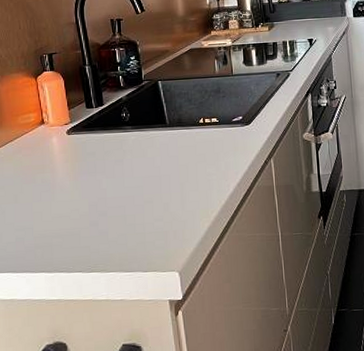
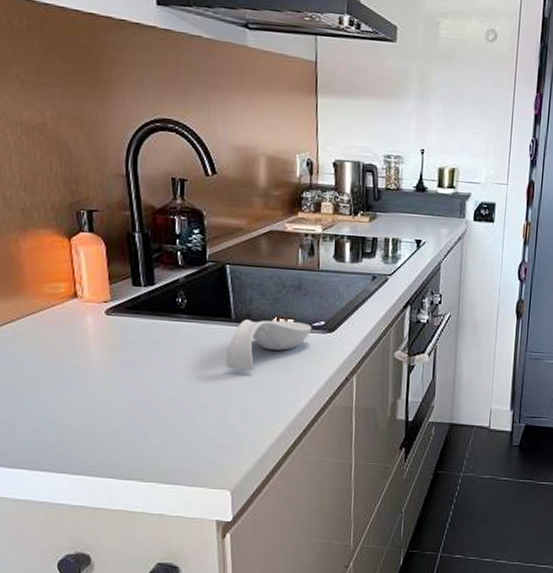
spoon rest: none [165,119,233,166] -> present [225,319,312,370]

